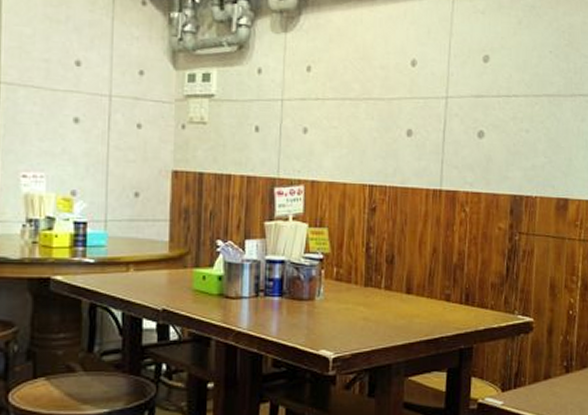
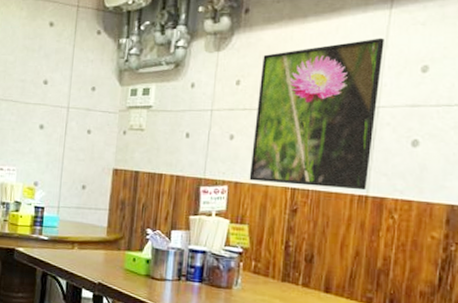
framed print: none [326,25,449,184] -> present [249,38,384,191]

